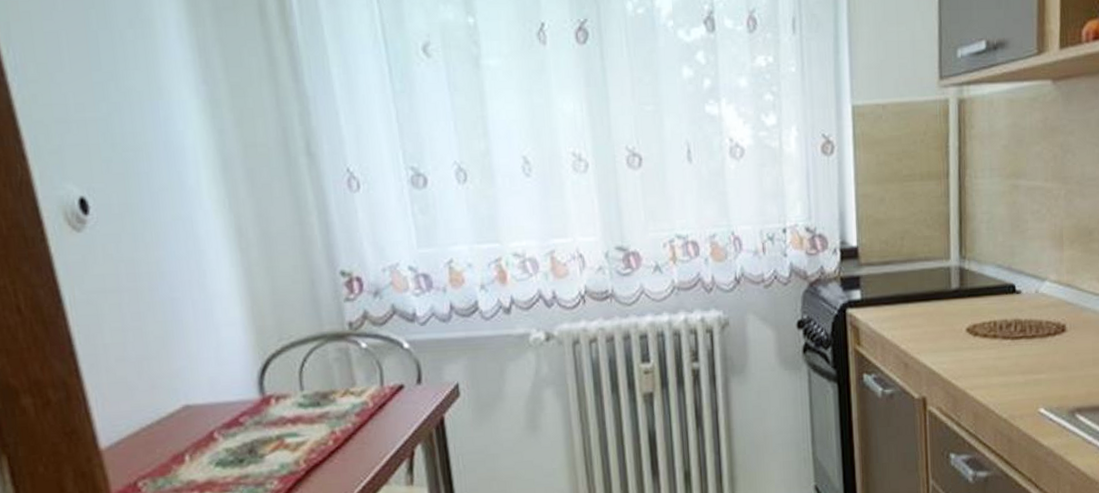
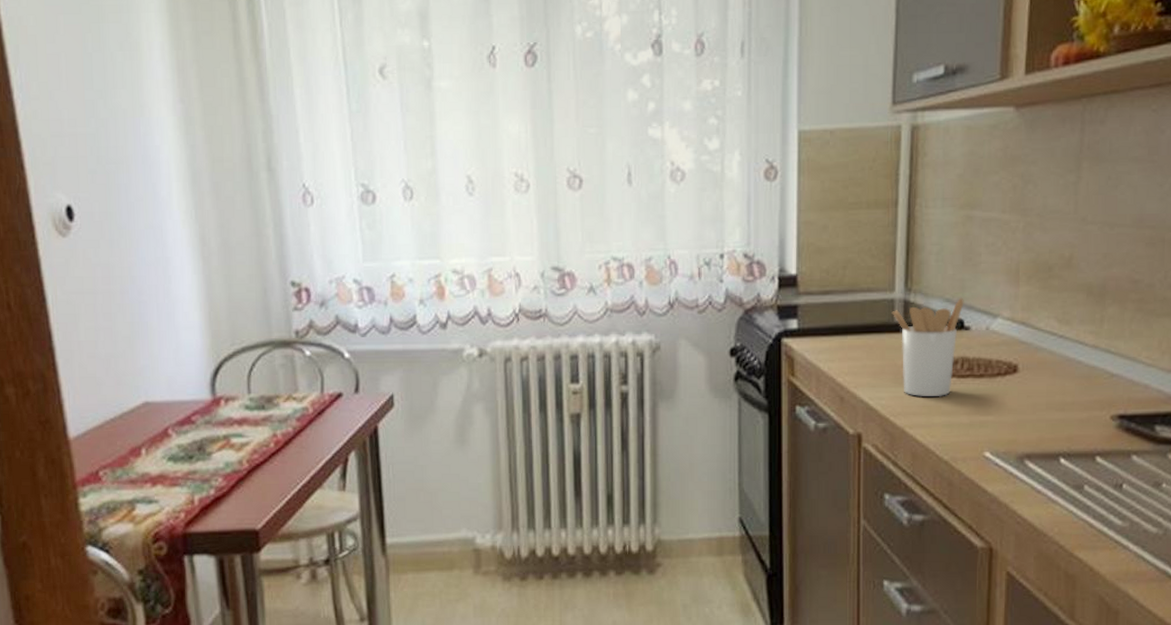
utensil holder: none [948,263,1015,359] -> present [892,297,964,397]

